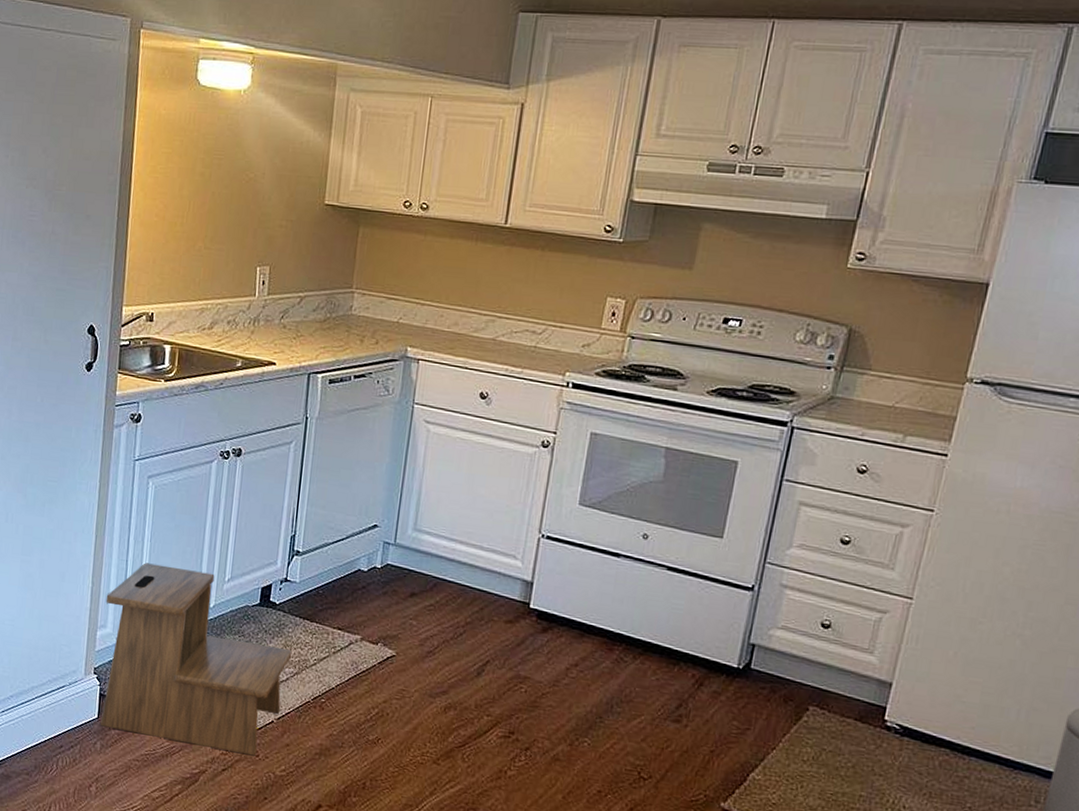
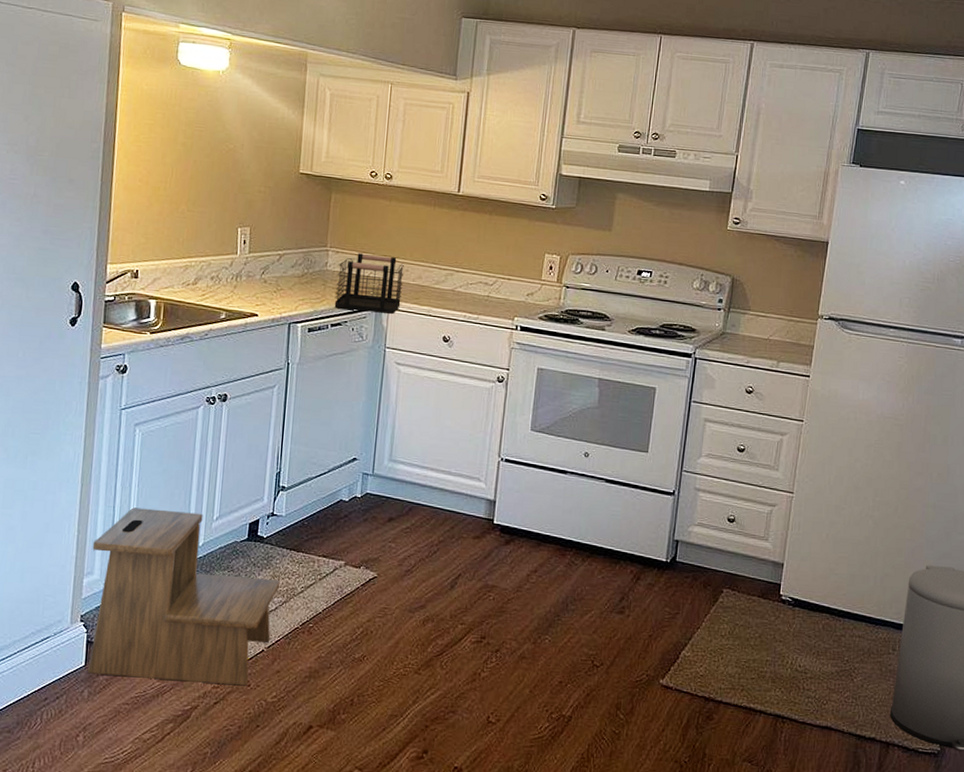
dish rack: none [358,295,438,367] -> present [334,253,404,315]

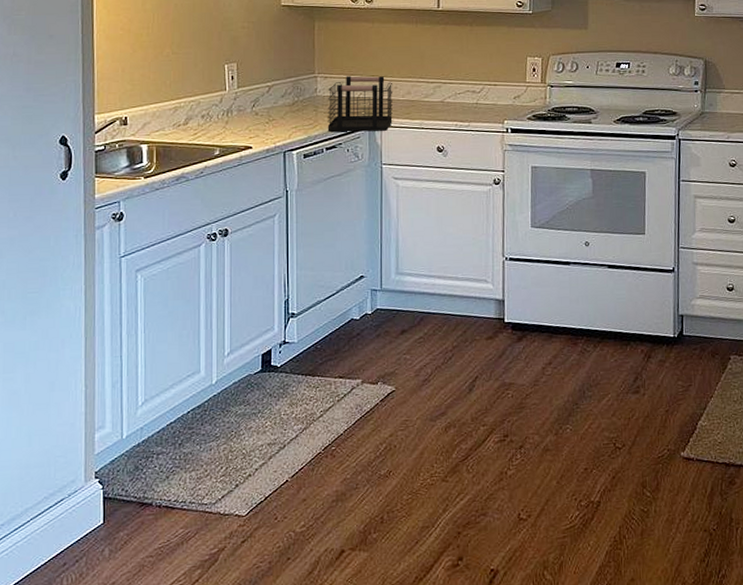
step stool: present [88,507,281,686] -> none [102,351,299,531]

